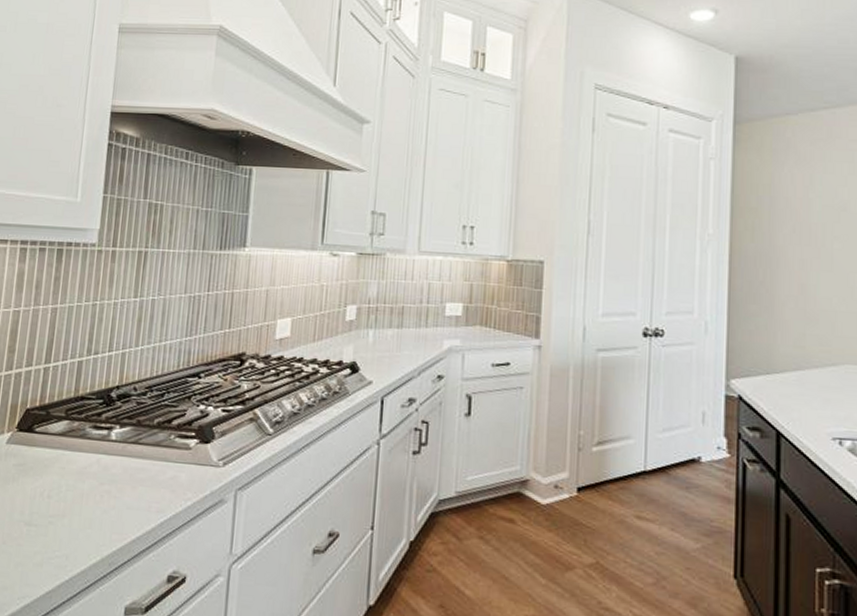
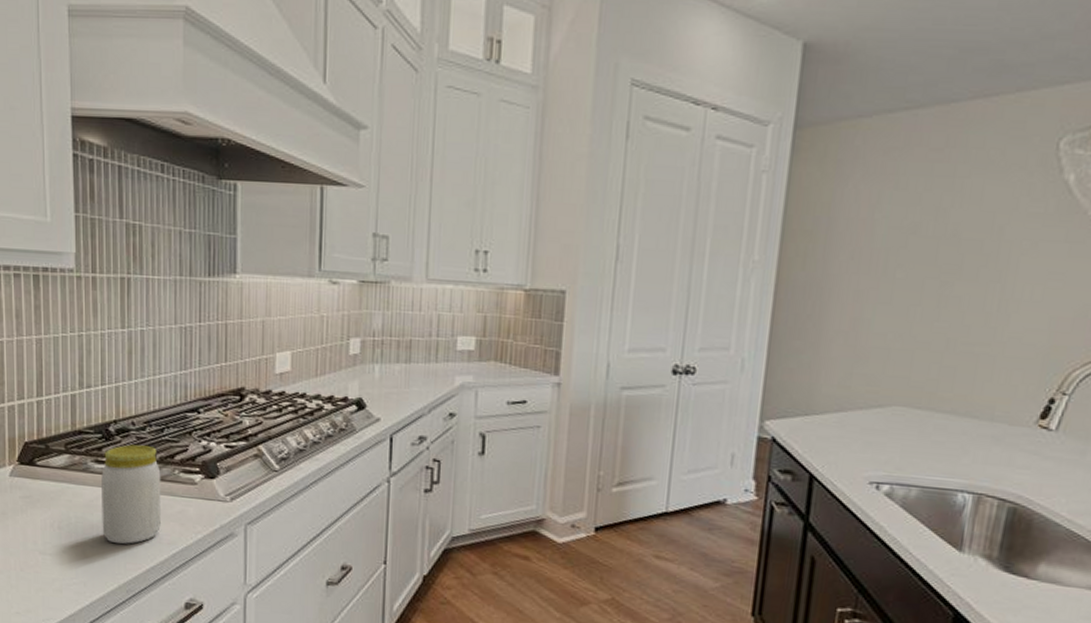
jar: none [91,410,157,513] -> present [101,444,161,544]

